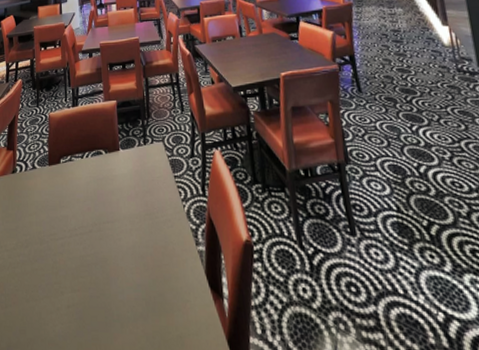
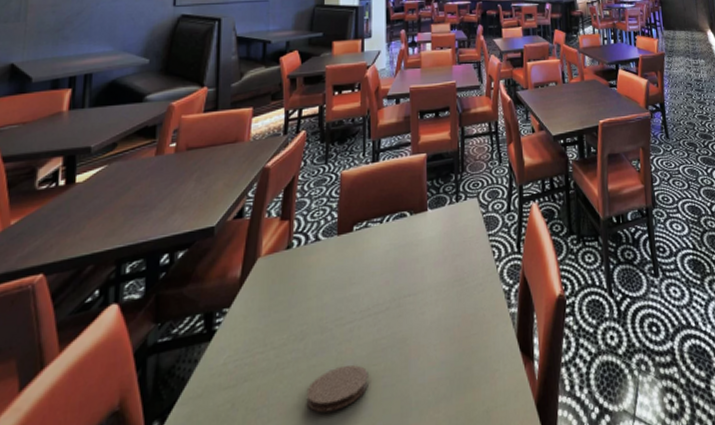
coaster: none [32,274,78,309] -> present [306,365,368,413]

